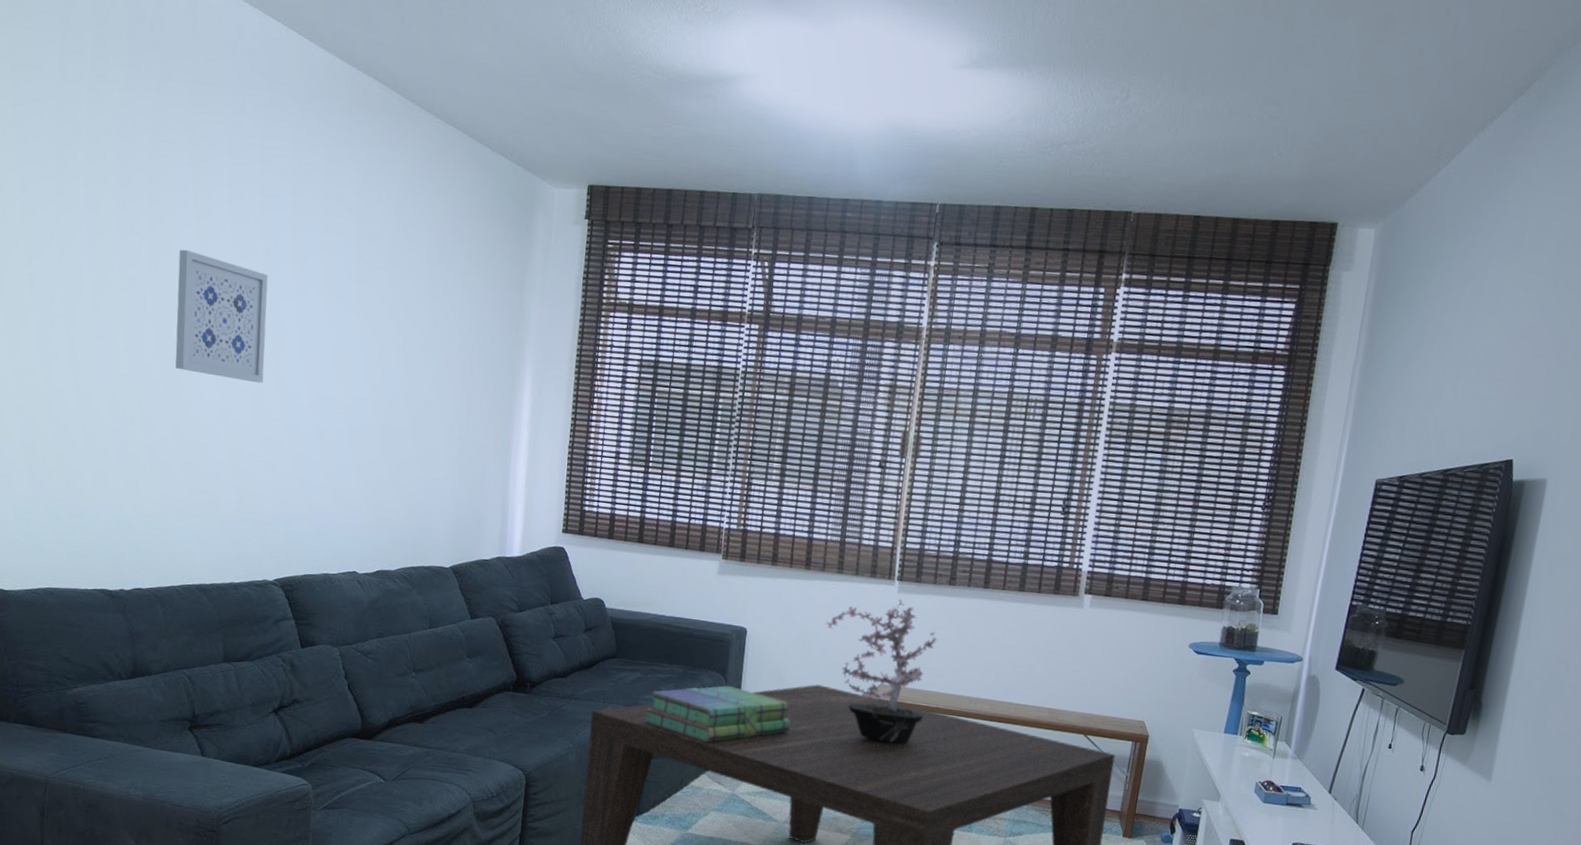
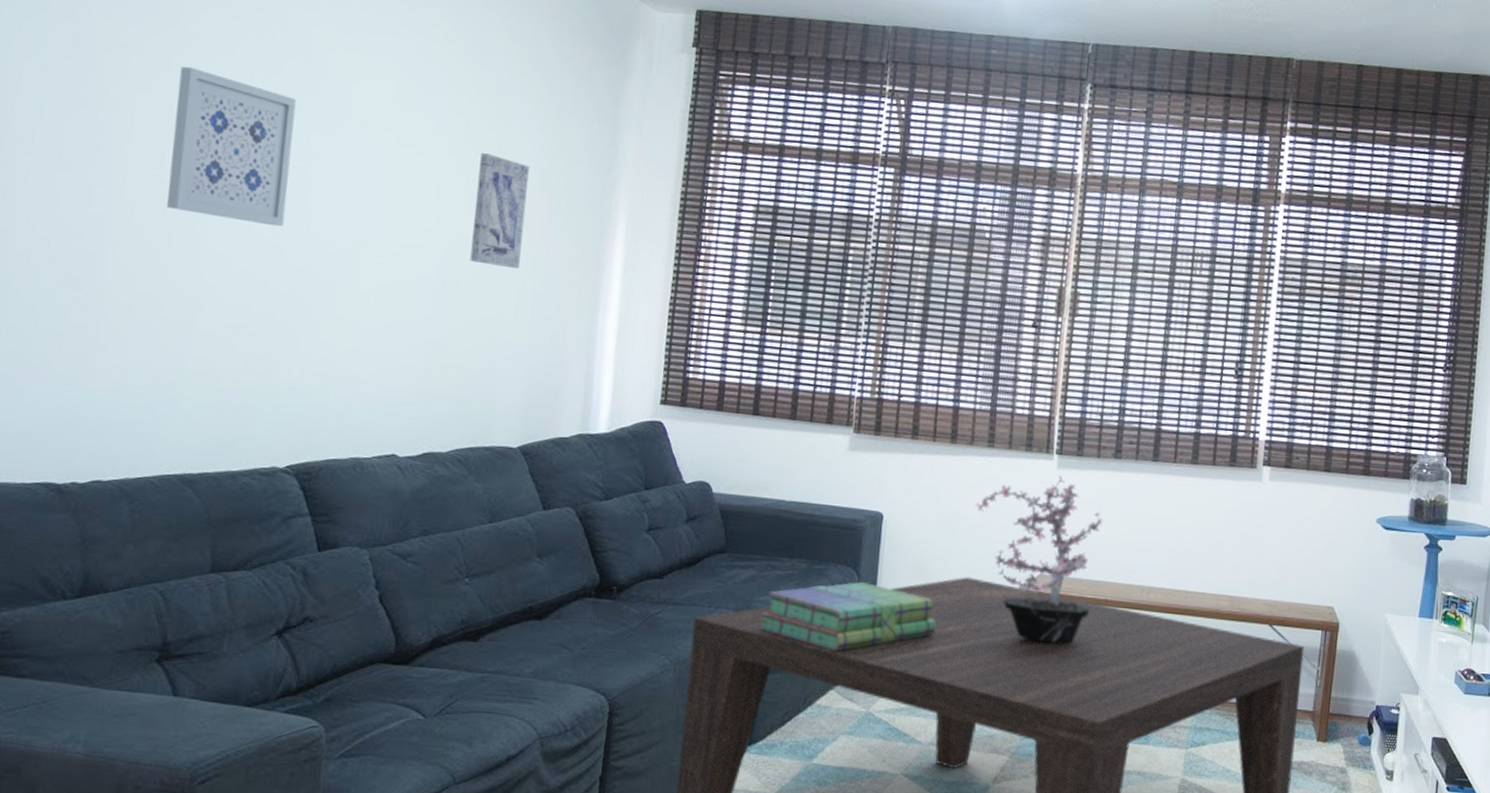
wall art: none [407,318,453,418] -> present [469,153,530,269]

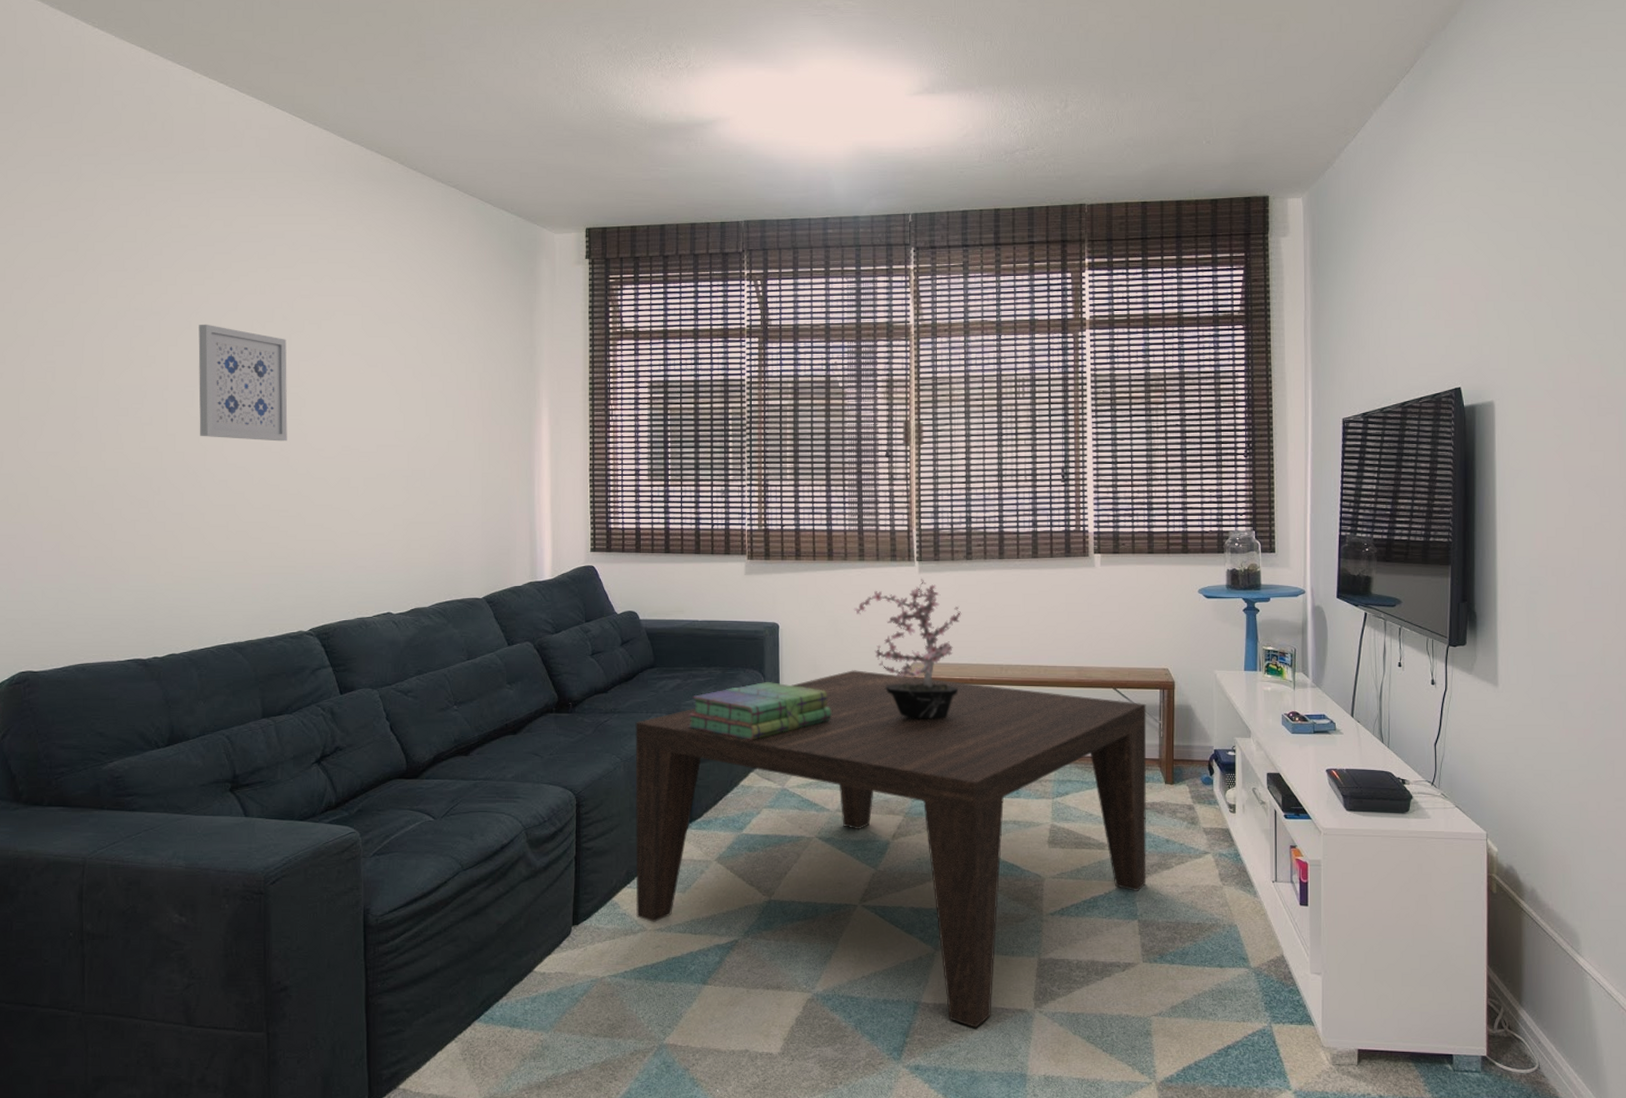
wall art: present [469,153,530,269] -> none [430,365,470,455]

